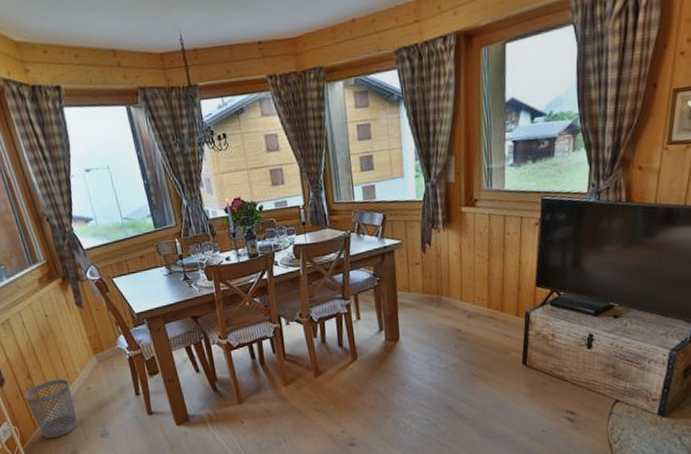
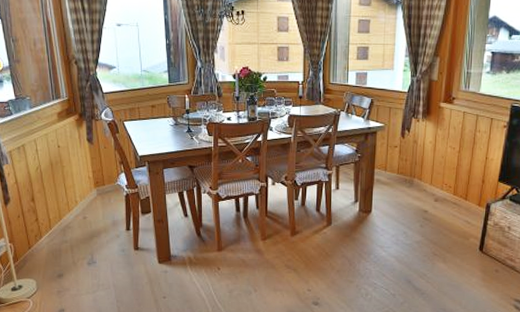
wastebasket: present [24,378,78,439] -> none [25,205,69,260]

